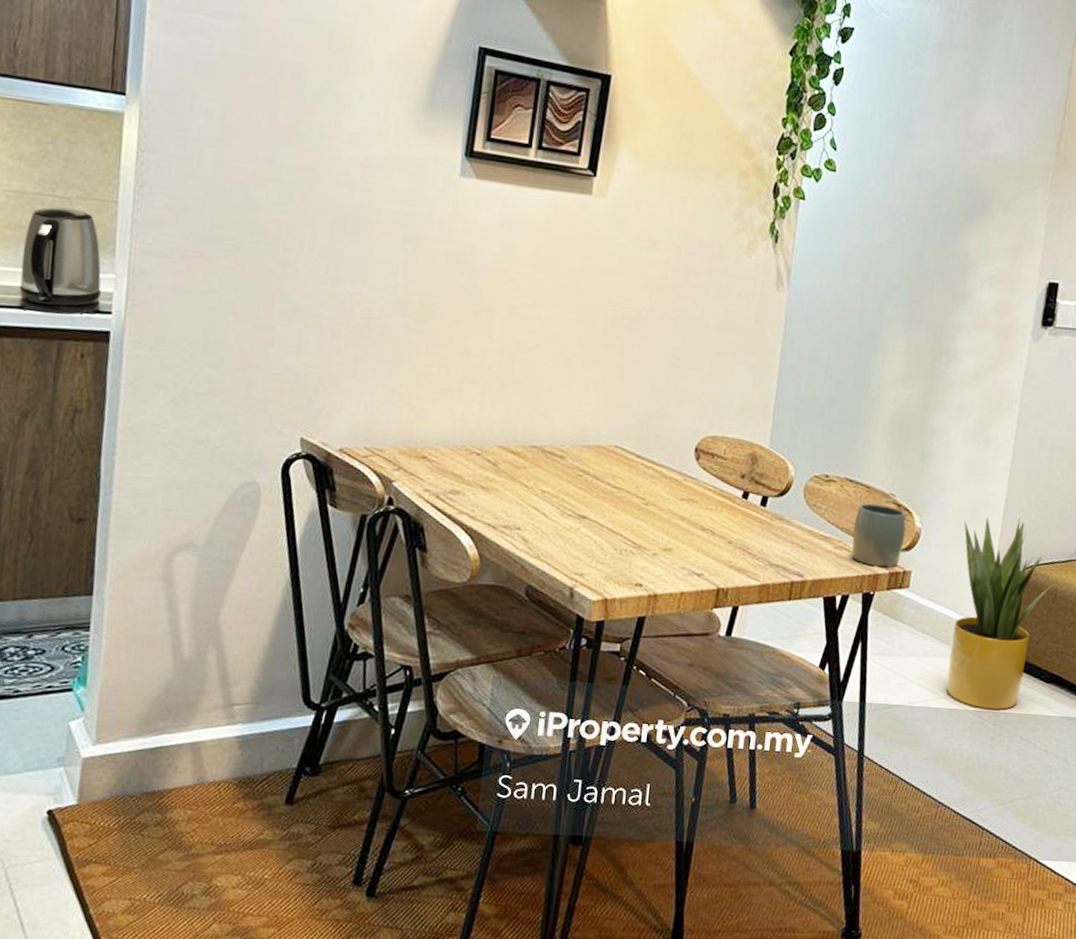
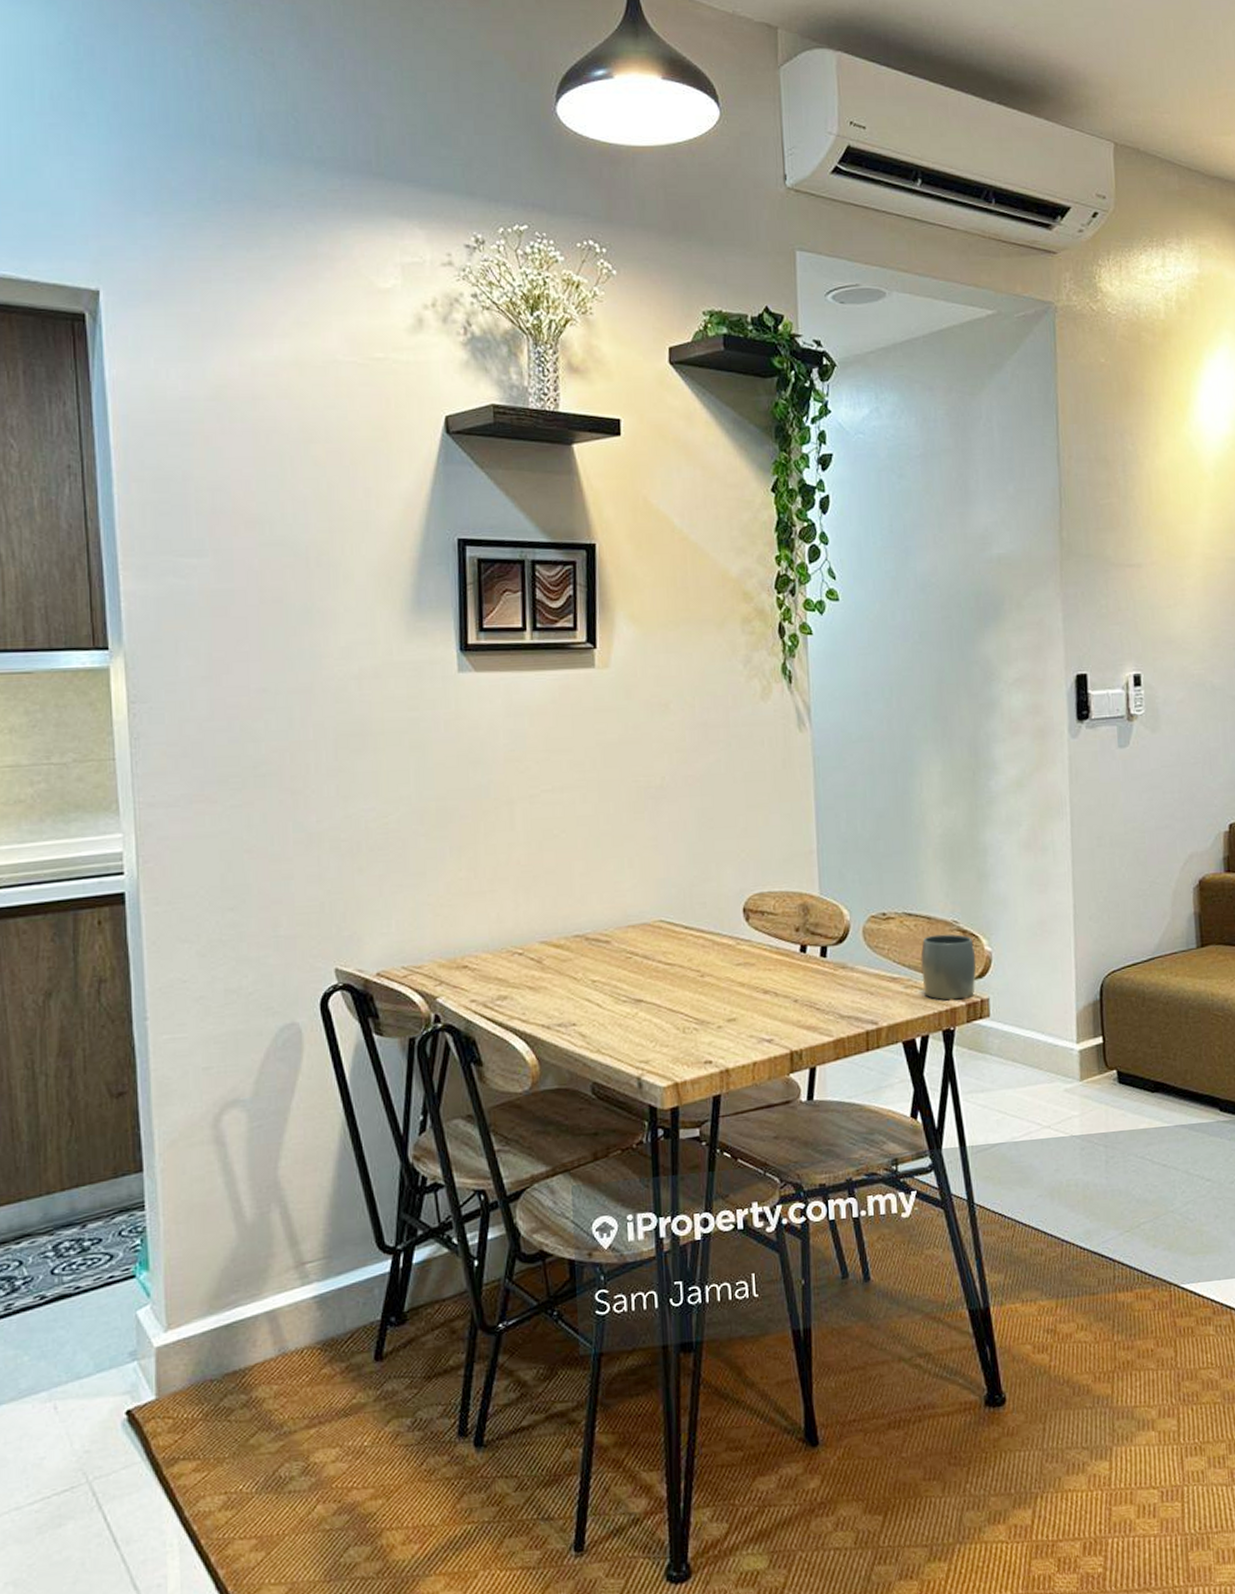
kettle: present [19,206,101,316] -> none [25,773,112,886]
planter: present [947,517,1054,710] -> none [1035,923,1140,1132]

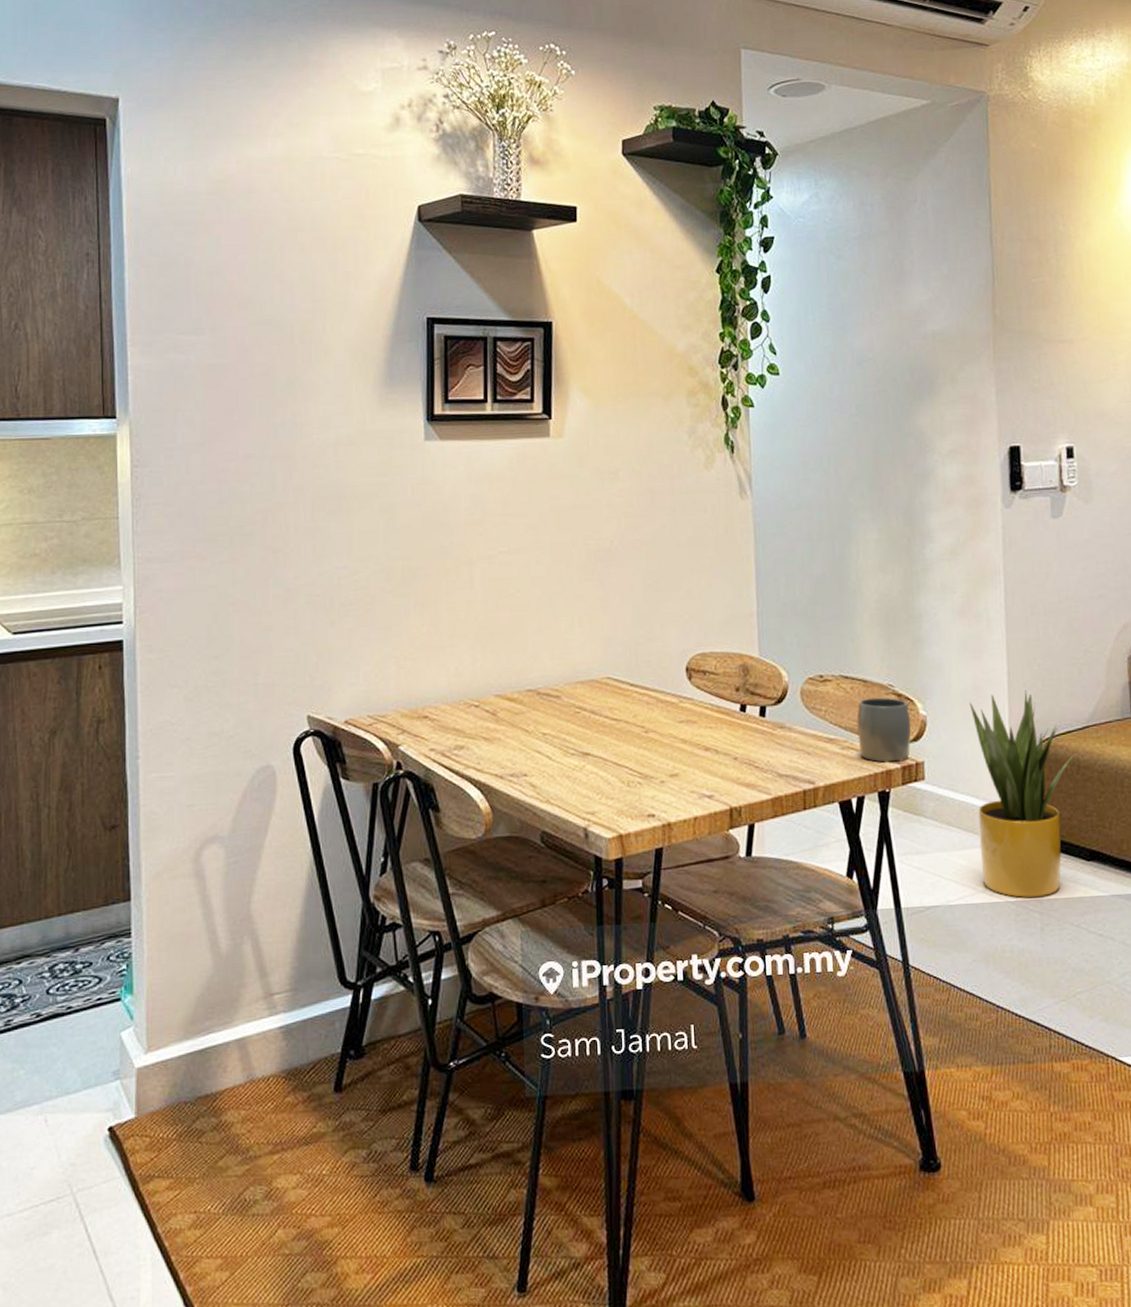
planter: none [1035,923,1140,1132] -> present [969,689,1075,898]

